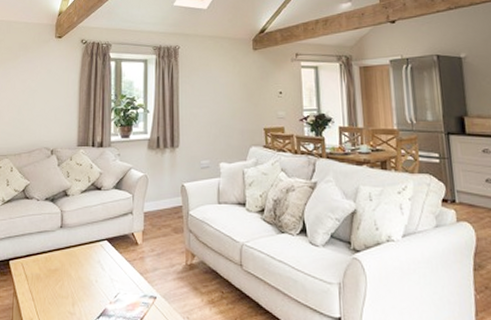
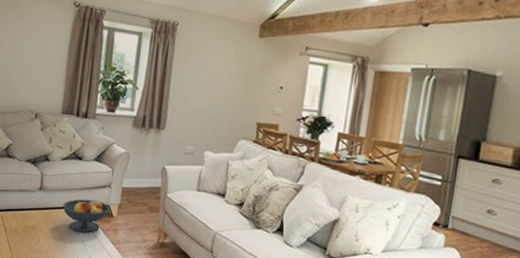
fruit bowl: none [86,228,133,267] -> present [63,199,110,233]

